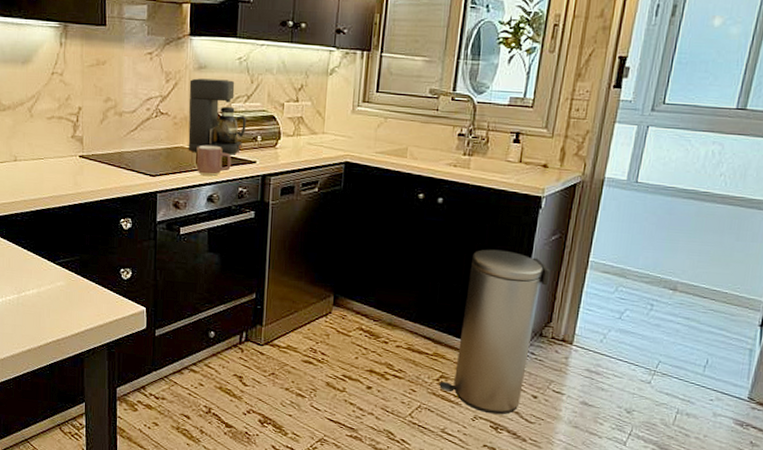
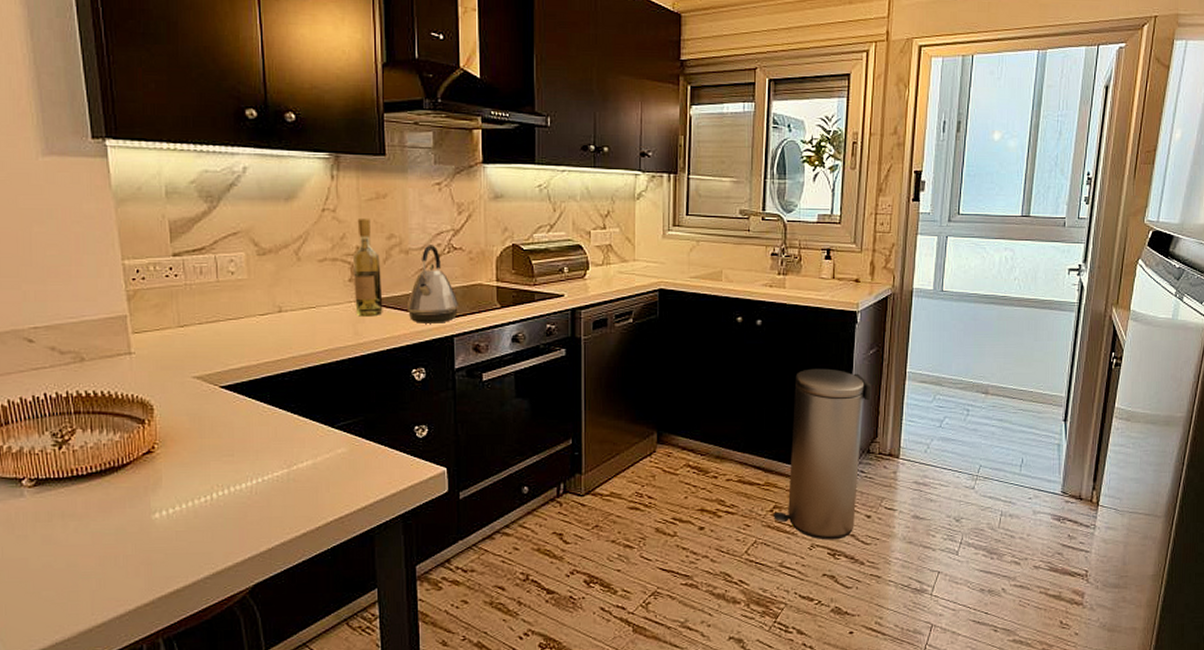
bottle: none [74,81,99,170] -> present [352,217,383,317]
kettle: none [118,109,164,180] -> present [406,245,460,323]
coffee maker: present [188,78,246,155] -> none [485,209,550,290]
mug: present [196,145,231,176] -> none [497,280,536,313]

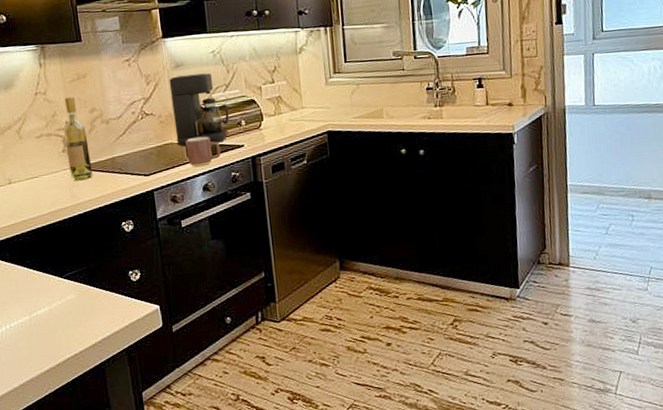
kettle: present [406,245,460,323] -> none [112,113,156,182]
coffee maker: none [485,209,550,290] -> present [169,73,229,146]
mug: none [497,280,536,313] -> present [185,136,221,167]
pedal bin: present [773,368,873,540] -> none [454,188,536,348]

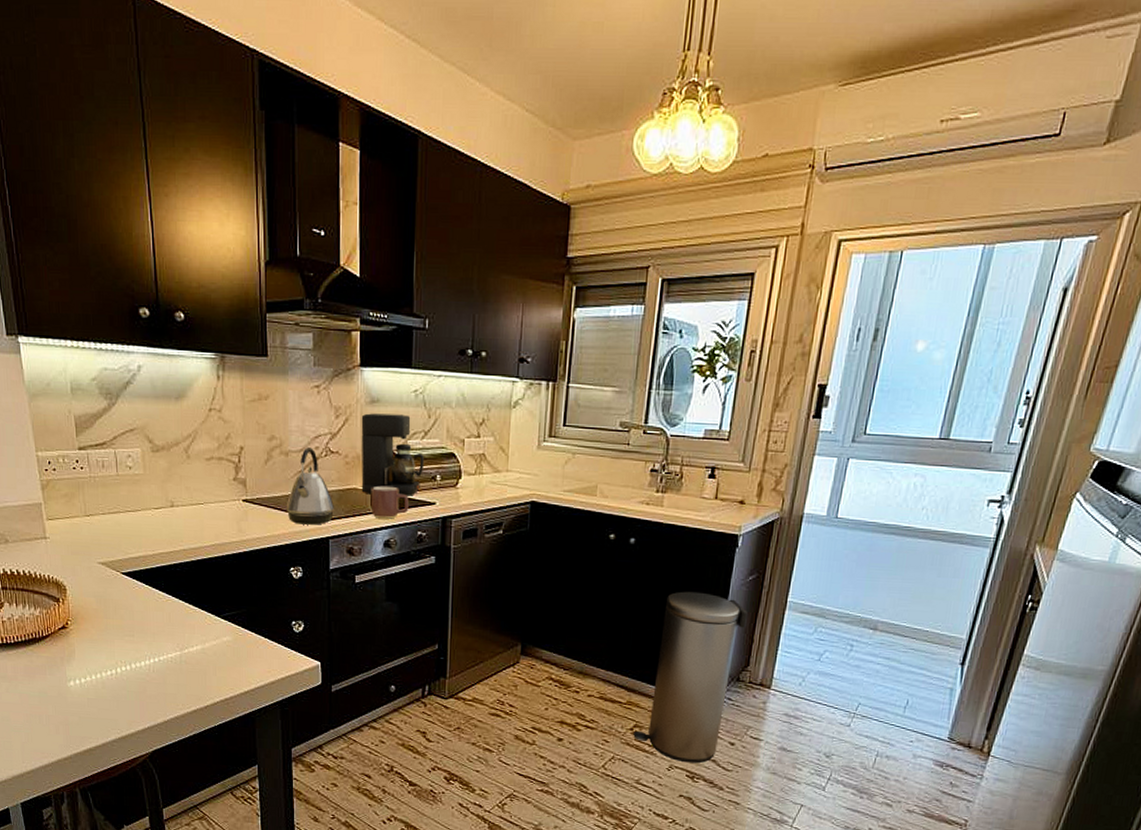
bottle: present [63,96,93,181] -> none [236,418,264,515]
kettle: none [112,113,156,182] -> present [286,447,335,525]
pedal bin: none [454,188,536,348] -> present [633,591,749,763]

